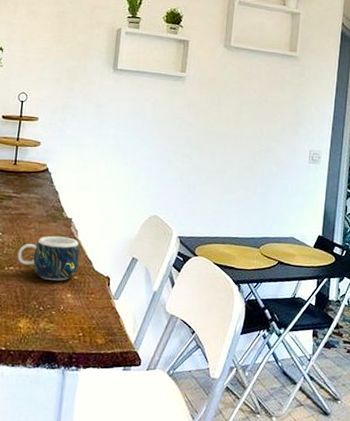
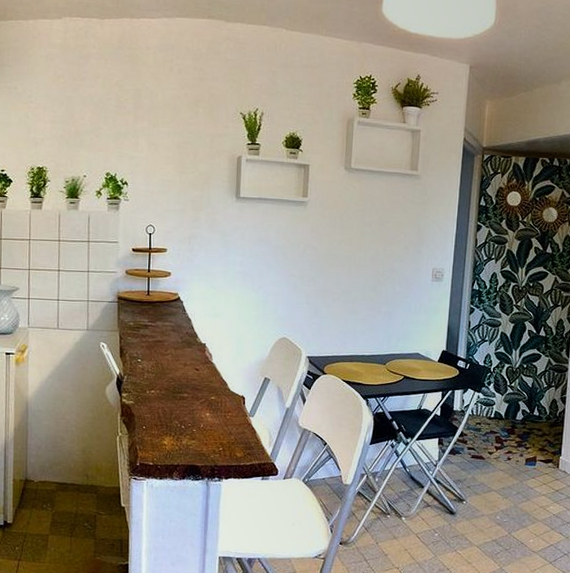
mug: present [17,235,80,281] -> none [157,360,215,402]

